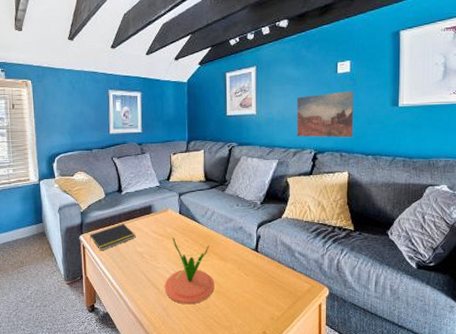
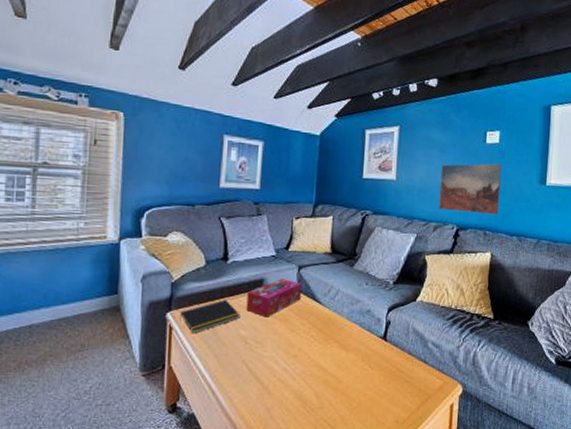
tissue box: none [139,205,183,236] -> present [246,279,302,318]
plant: present [165,237,214,305] -> none [271,319,332,404]

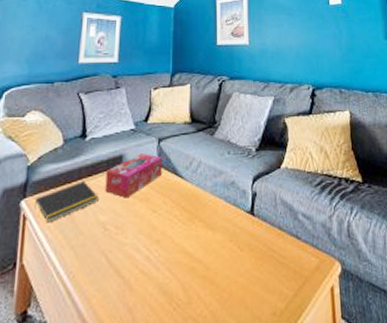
wall art: present [438,163,502,215] -> none [290,23,351,72]

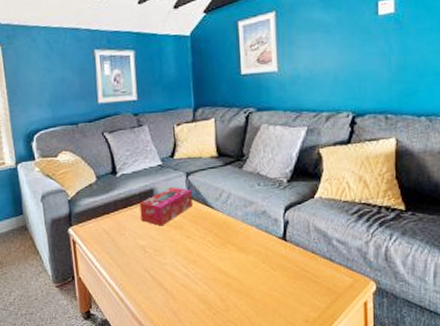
notepad: present [34,181,99,223] -> none [80,212,136,246]

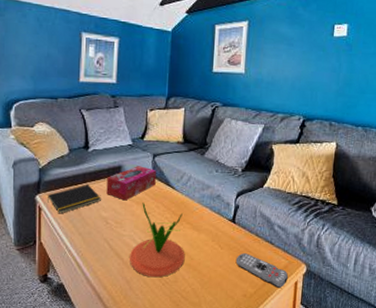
notepad: none [80,212,136,246] -> present [48,185,101,214]
plant: none [174,226,235,307] -> present [130,203,185,278]
remote control: none [292,274,355,310] -> present [235,253,288,288]

